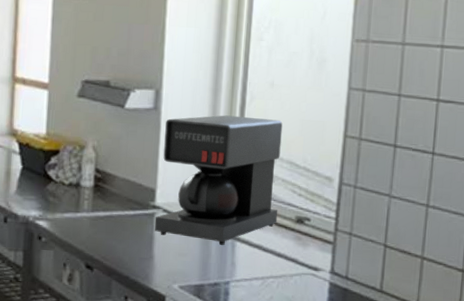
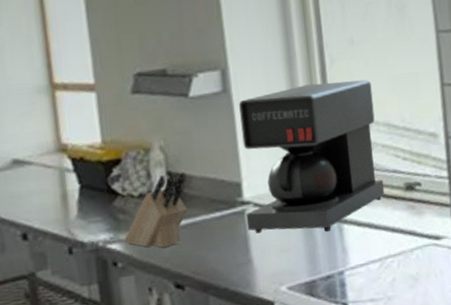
knife block: none [51,170,110,232] -> present [124,172,188,248]

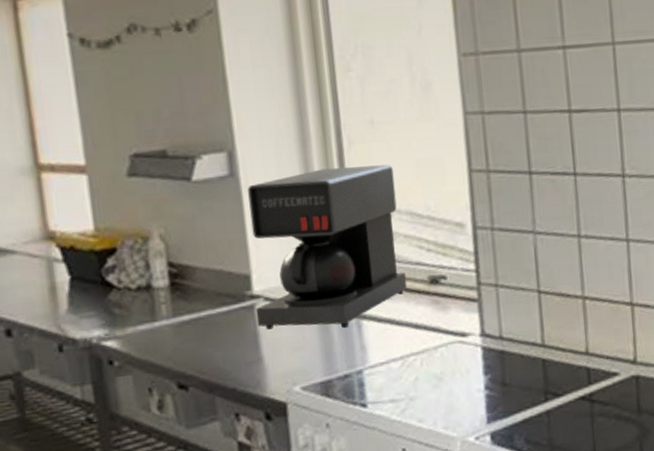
knife block: present [124,172,188,248] -> none [121,263,191,345]

